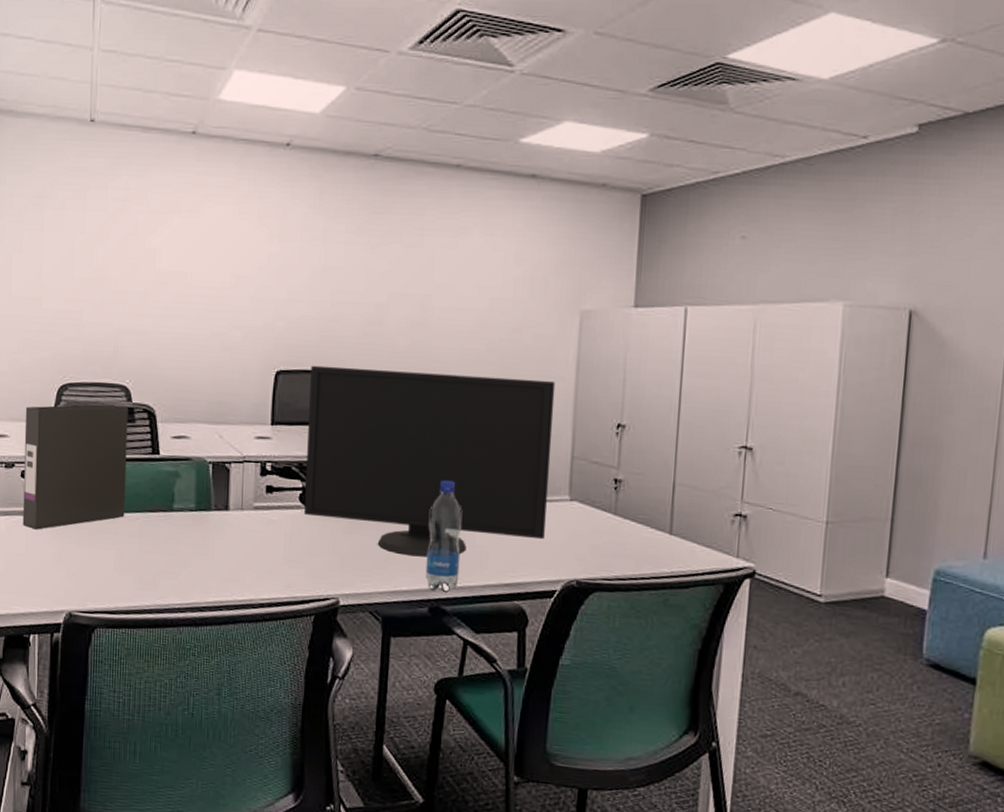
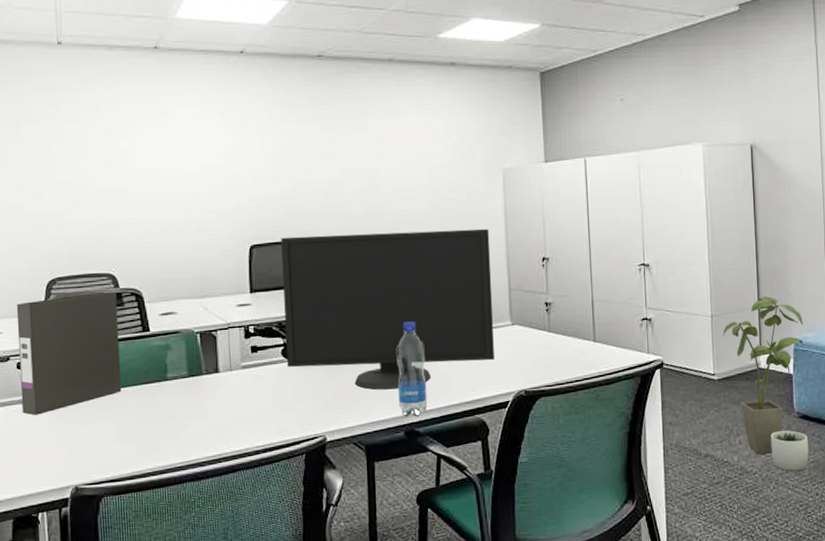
house plant: none [838,506,951,705] -> present [723,295,803,455]
planter: none [884,678,937,733] -> present [770,430,809,472]

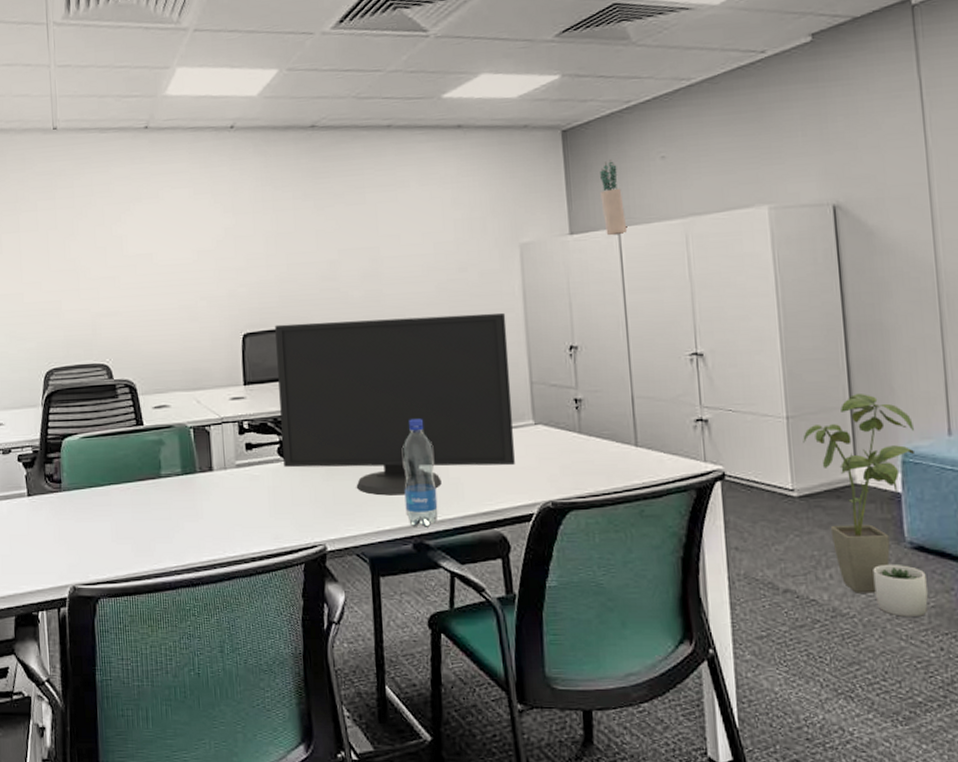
binder: present [16,291,122,415] -> none [16,383,117,510]
vase: none [571,99,592,165] -> present [600,159,628,236]

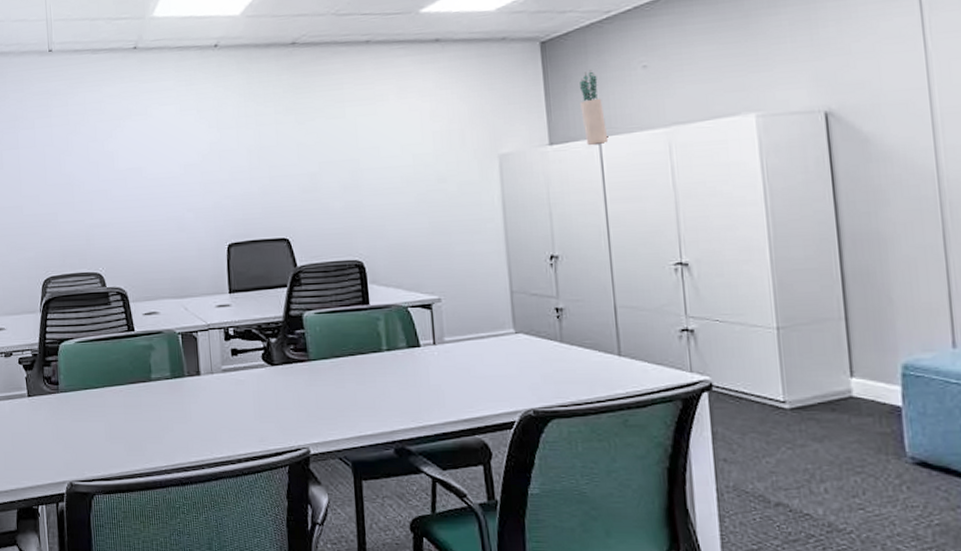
computer monitor: present [275,312,515,496] -> none [258,222,496,401]
bottle: present [402,419,438,527] -> none [383,327,419,433]
house plant: present [803,393,914,593] -> none [794,303,915,509]
planter: present [873,565,928,618] -> none [871,480,932,536]

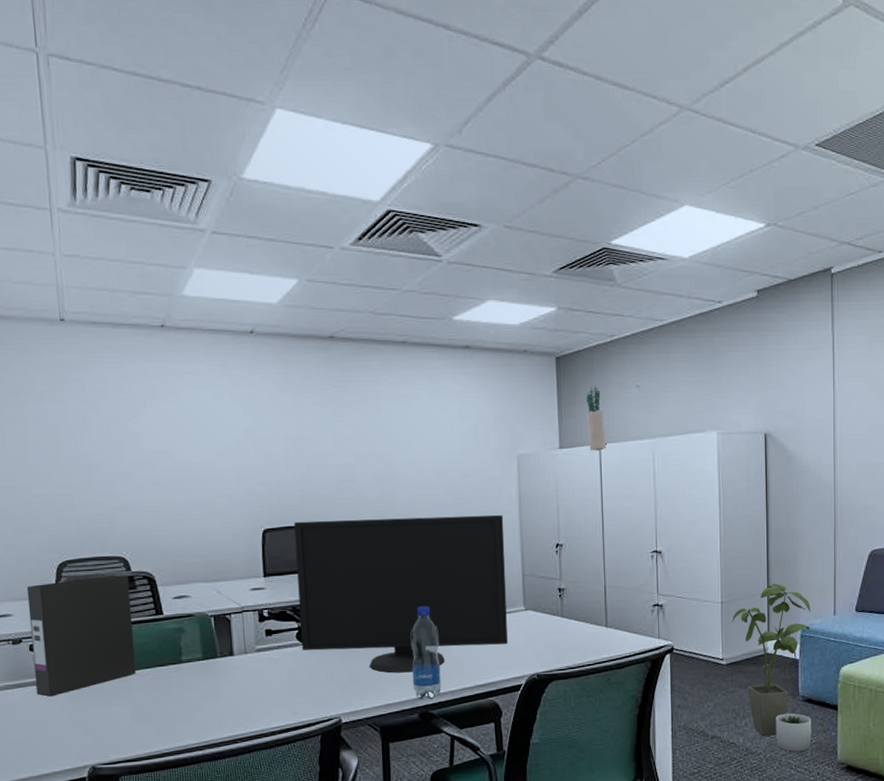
binder: none [17,290,110,410] -> present [26,574,136,697]
computer monitor: none [258,222,496,401] -> present [294,514,508,673]
bottle: none [383,327,419,433] -> present [410,606,441,700]
house plant: none [794,303,915,509] -> present [732,583,810,736]
planter: none [871,480,932,536] -> present [775,713,812,753]

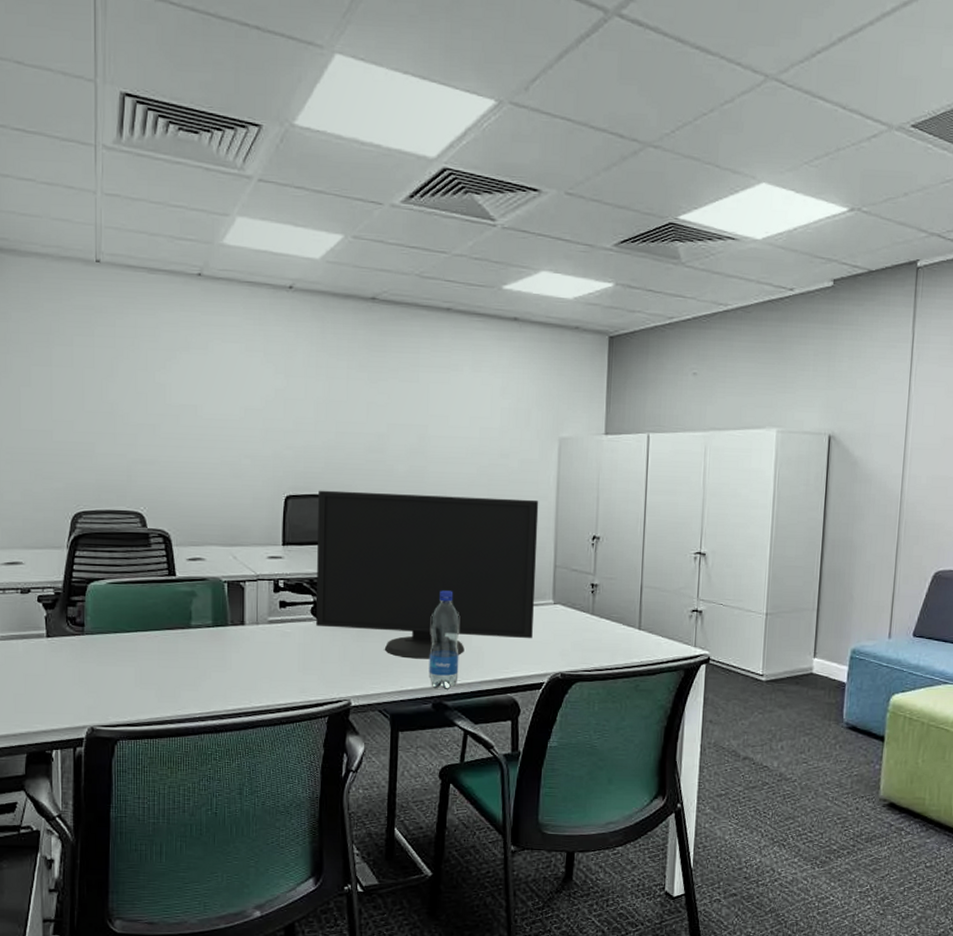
binder: present [26,574,136,697] -> none [39,530,144,651]
vase: present [586,385,607,451] -> none [636,370,656,440]
house plant: present [732,583,810,736] -> none [776,598,864,763]
planter: present [775,713,812,753] -> none [814,740,854,784]

